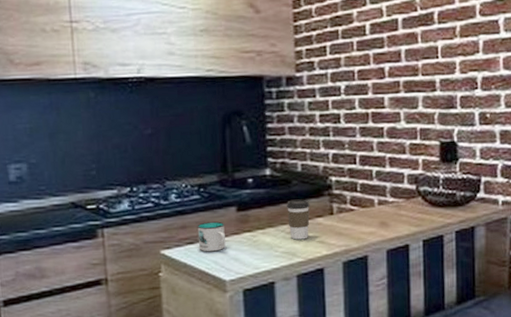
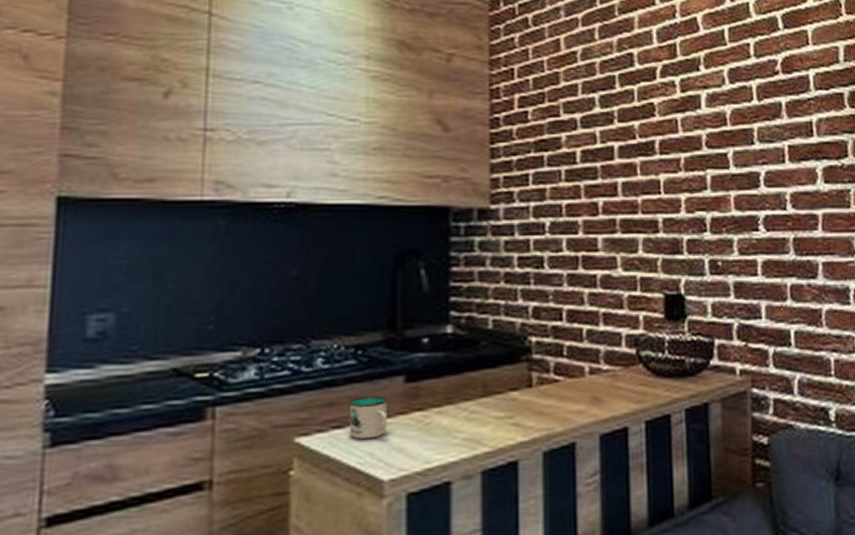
coffee cup: present [286,199,310,240] -> none [471,366,503,422]

